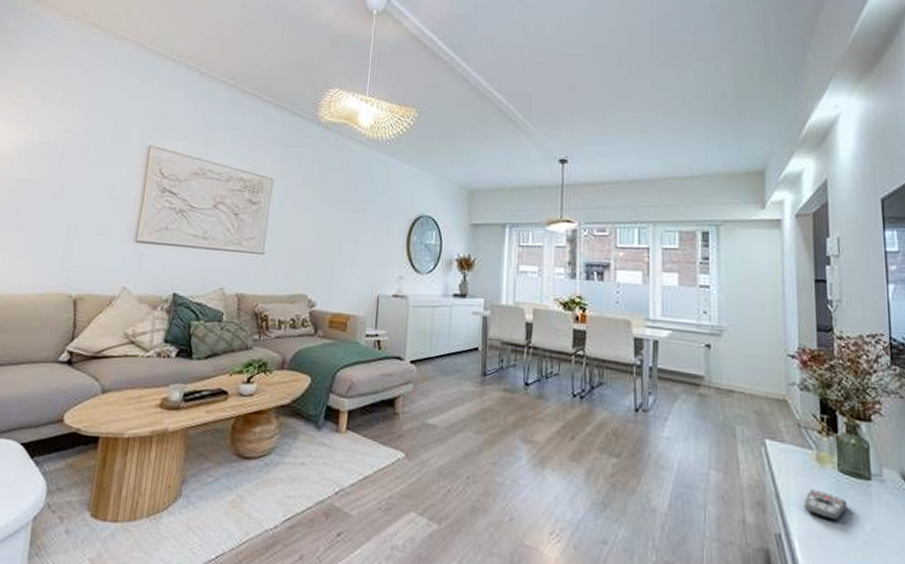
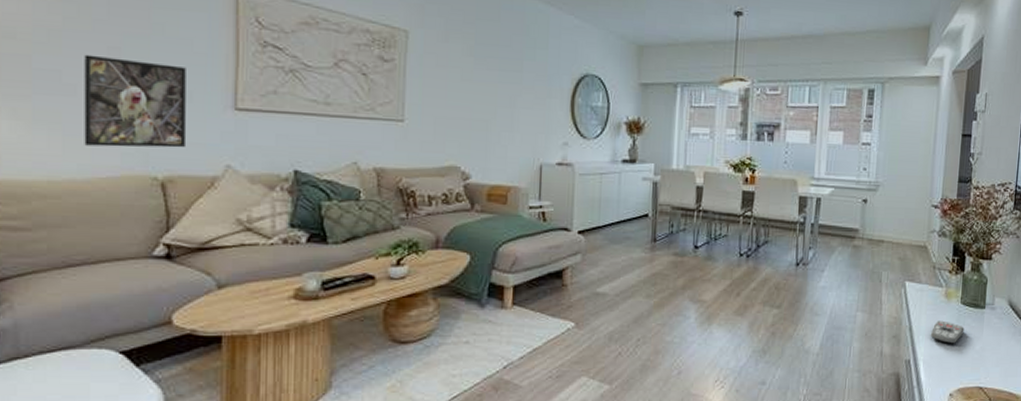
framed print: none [26,198,105,272] -> present [84,54,186,148]

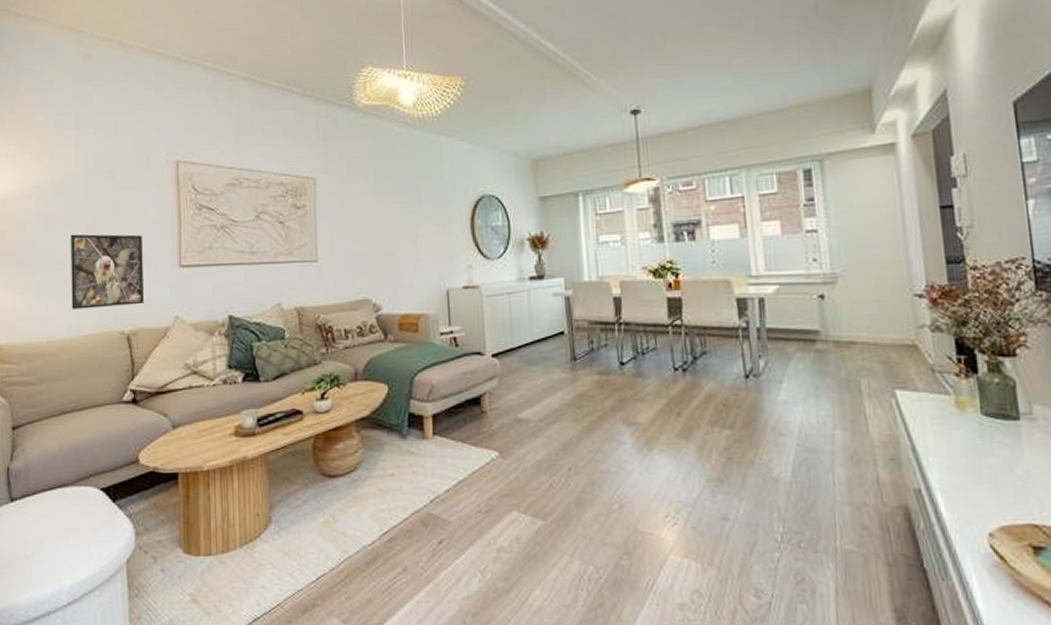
remote control: present [931,320,965,344] -> none [944,437,994,467]

